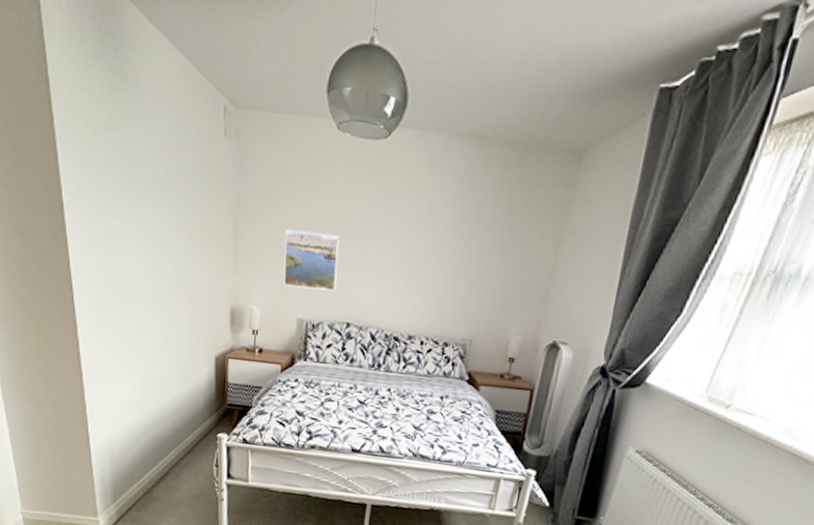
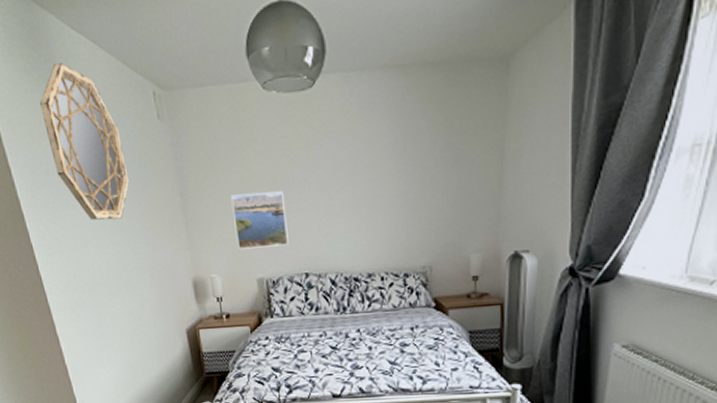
home mirror: none [102,54,183,230] -> present [40,63,130,221]

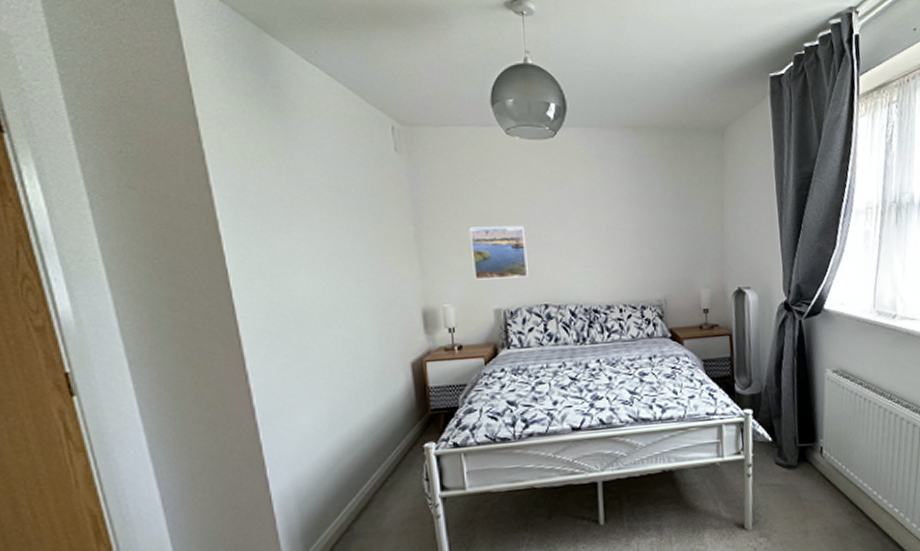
home mirror: present [40,63,130,221] -> none [259,90,357,246]

